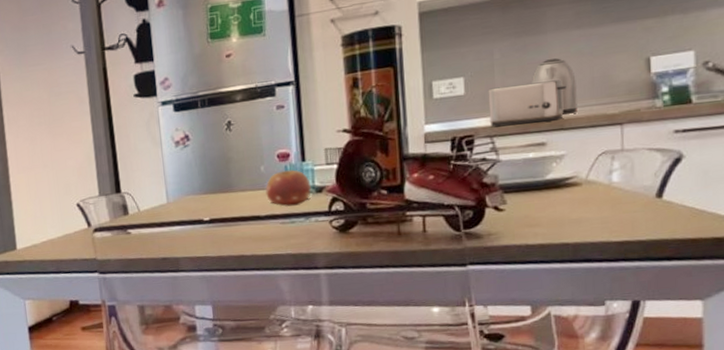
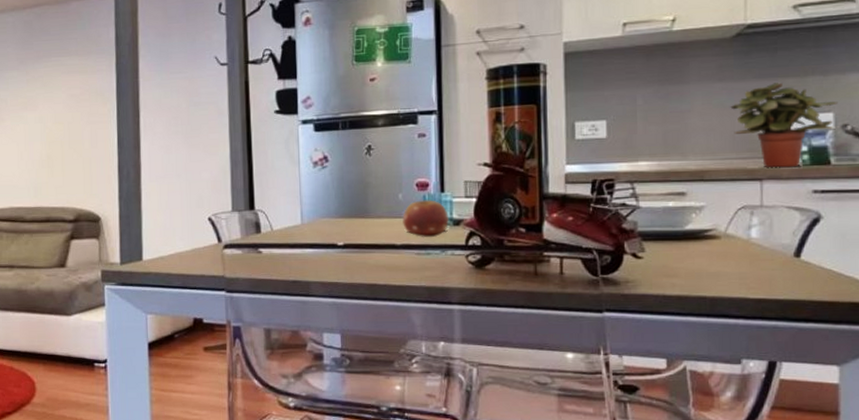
toaster: present [488,79,568,127] -> none [630,130,709,173]
kettle: present [532,58,578,116] -> none [674,109,718,167]
potted plant: none [589,24,699,111] -> present [730,82,838,168]

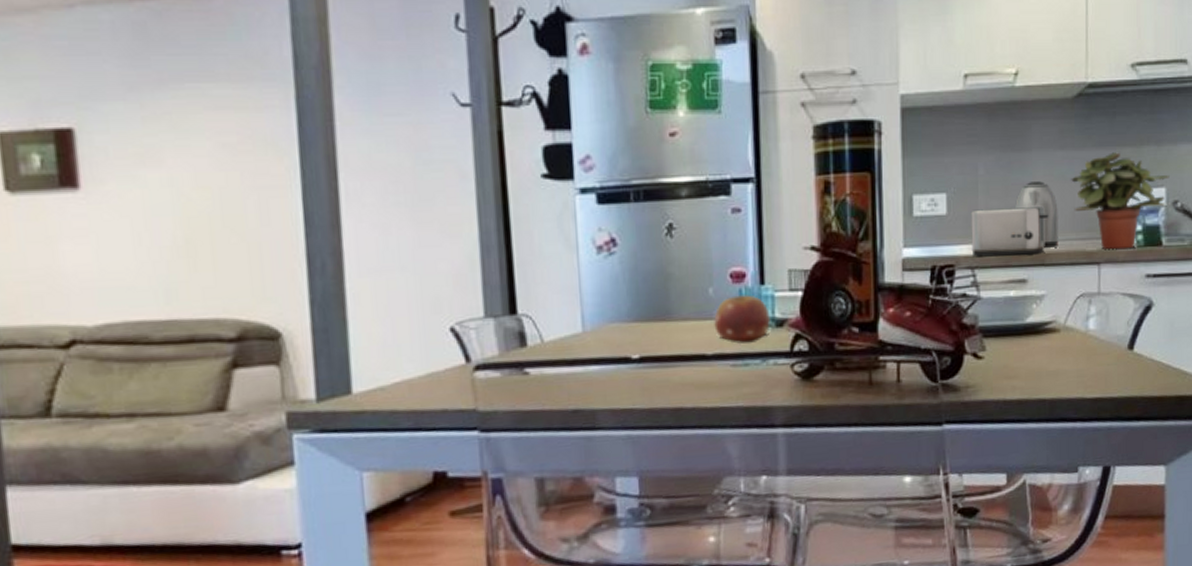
toaster: none [630,130,709,173] -> present [971,207,1050,257]
kettle: none [674,109,718,167] -> present [1015,181,1058,249]

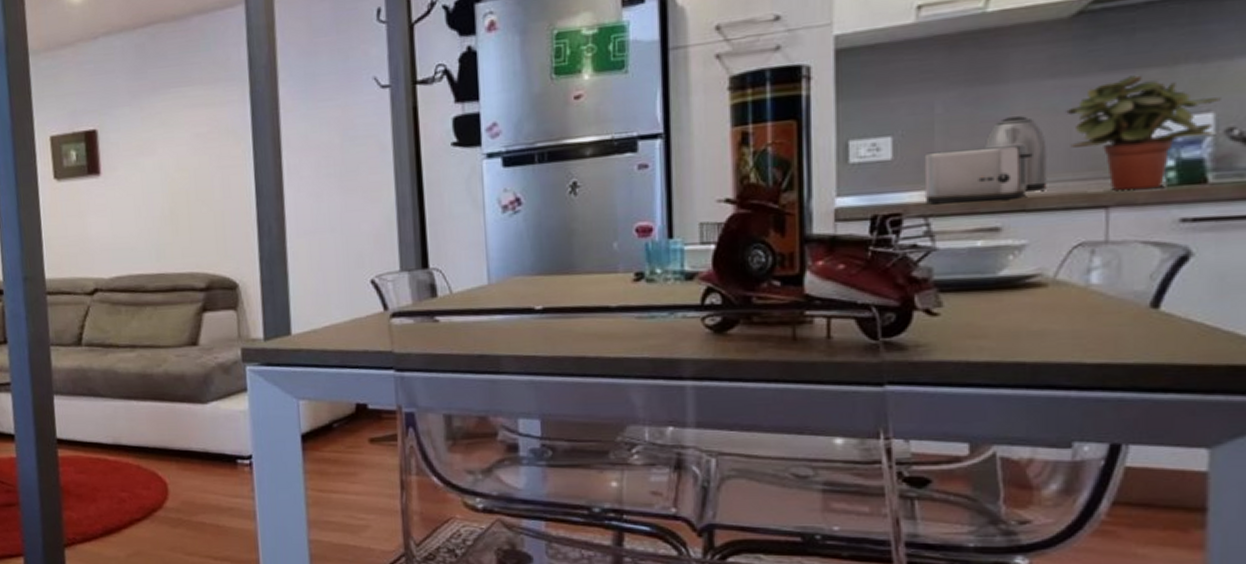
fruit: present [714,295,770,345] -> none [618,248,679,298]

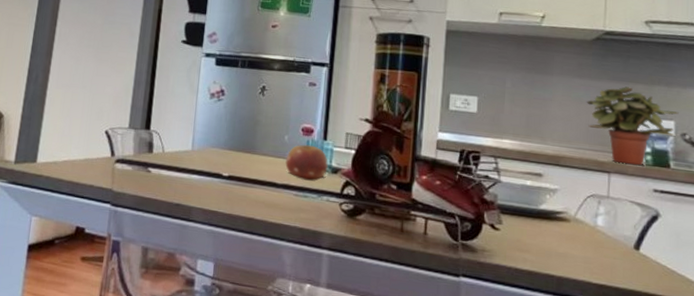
fruit: none [618,248,679,298] -> present [285,144,328,182]
toaster: present [924,145,1035,205] -> none [495,112,566,157]
kettle: present [985,116,1047,193] -> none [536,98,574,154]

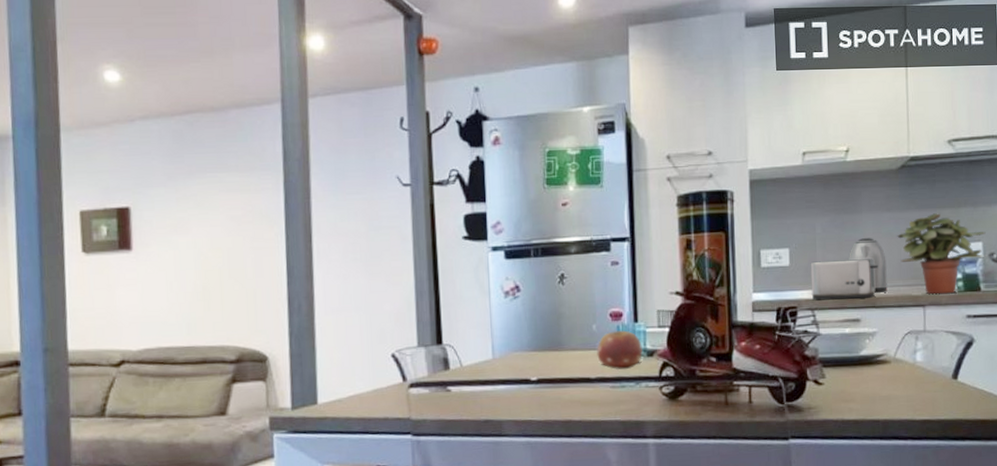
toaster: none [495,112,566,157] -> present [810,259,880,301]
kettle: none [536,98,574,154] -> present [849,238,887,294]

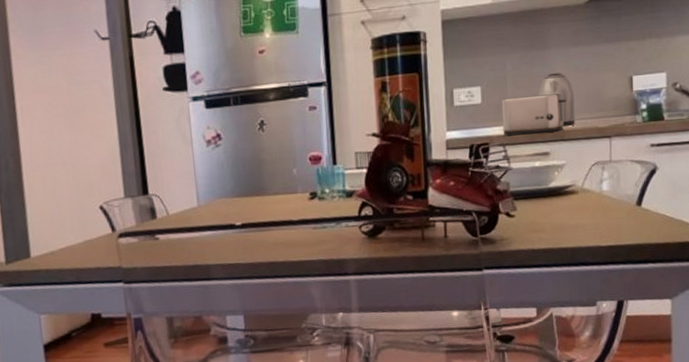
fruit: present [597,330,643,371] -> none [298,173,342,212]
potted plant: present [897,213,986,294] -> none [584,46,669,125]

